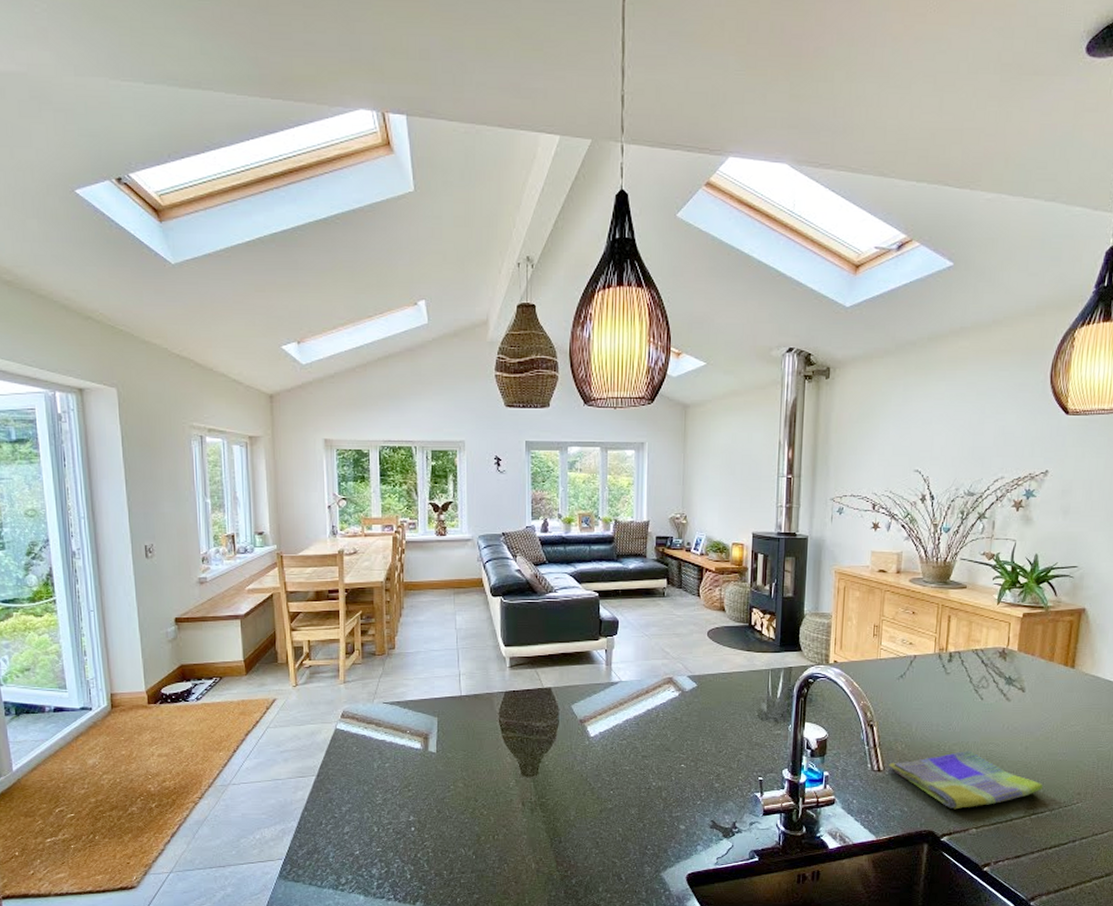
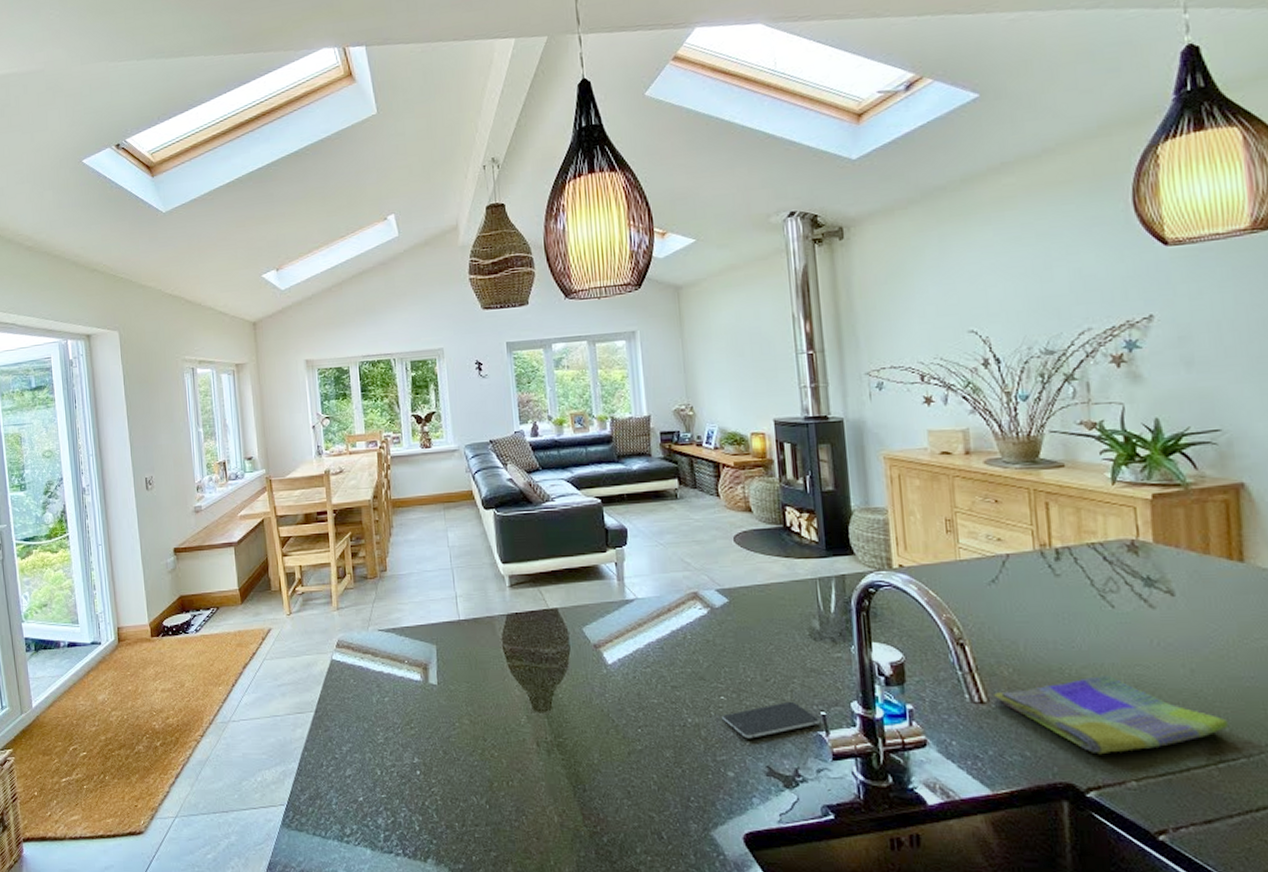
smartphone: none [681,769,758,799] -> present [722,701,821,739]

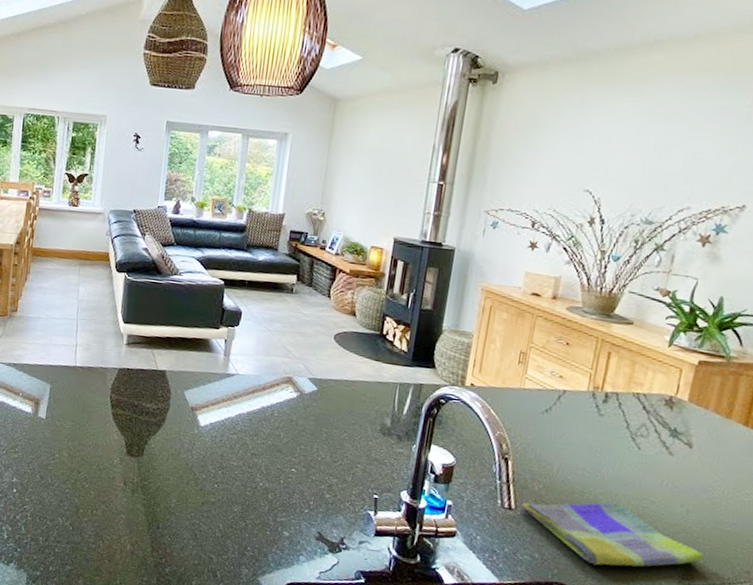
smartphone: present [722,701,821,739] -> none [289,482,373,508]

